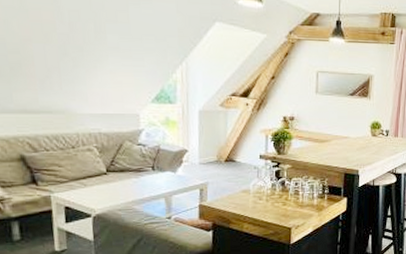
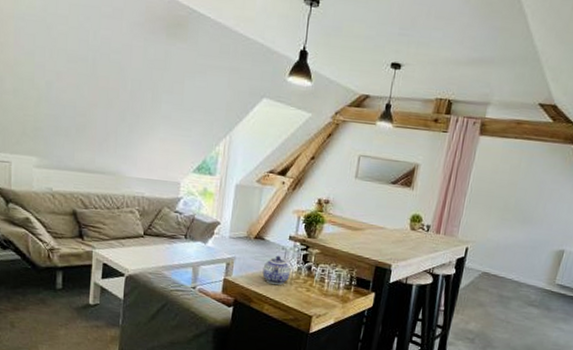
teapot: none [237,175,265,203] -> present [262,255,291,285]

